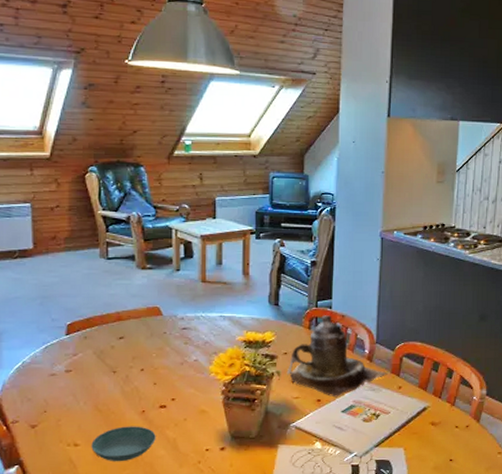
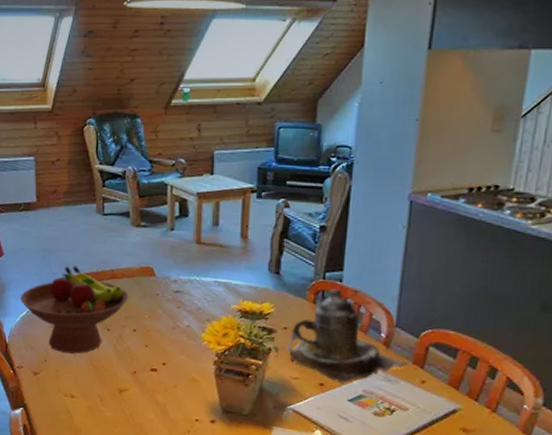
fruit bowl: none [14,311,136,401] -> present [20,265,129,354]
saucer: present [91,426,156,462] -> none [86,384,146,419]

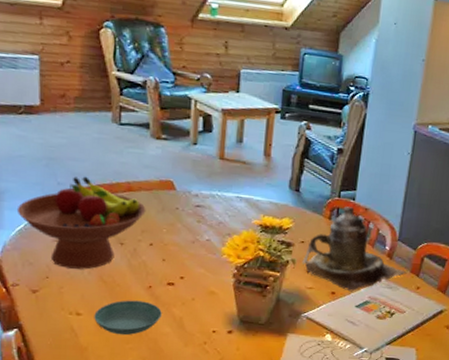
saucer: none [86,384,146,419] -> present [94,300,162,335]

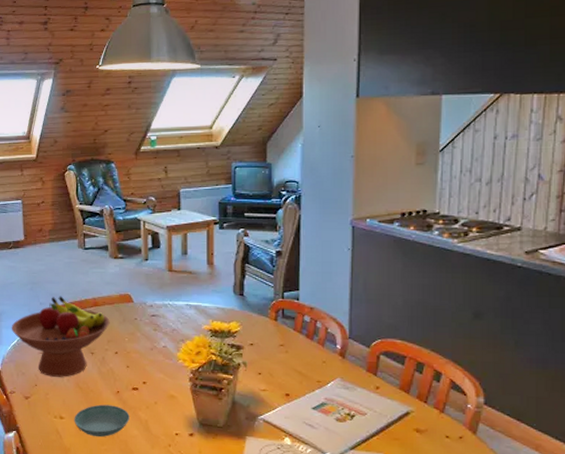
teapot: present [302,206,409,292] -> none [253,307,365,393]

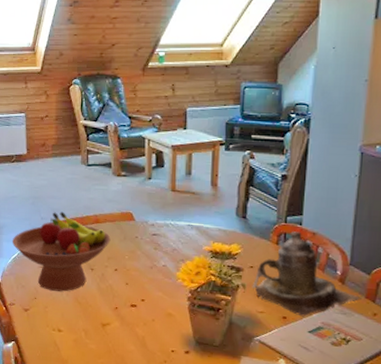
saucer: present [74,404,130,437] -> none [72,319,127,351]
teapot: none [253,307,365,393] -> present [252,231,364,317]

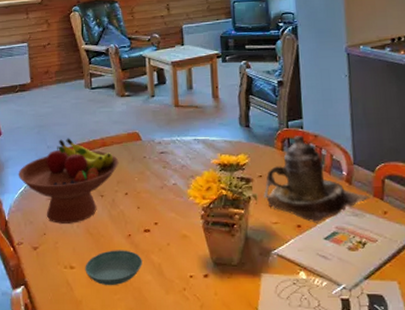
saucer: none [72,319,127,351] -> present [85,250,142,286]

